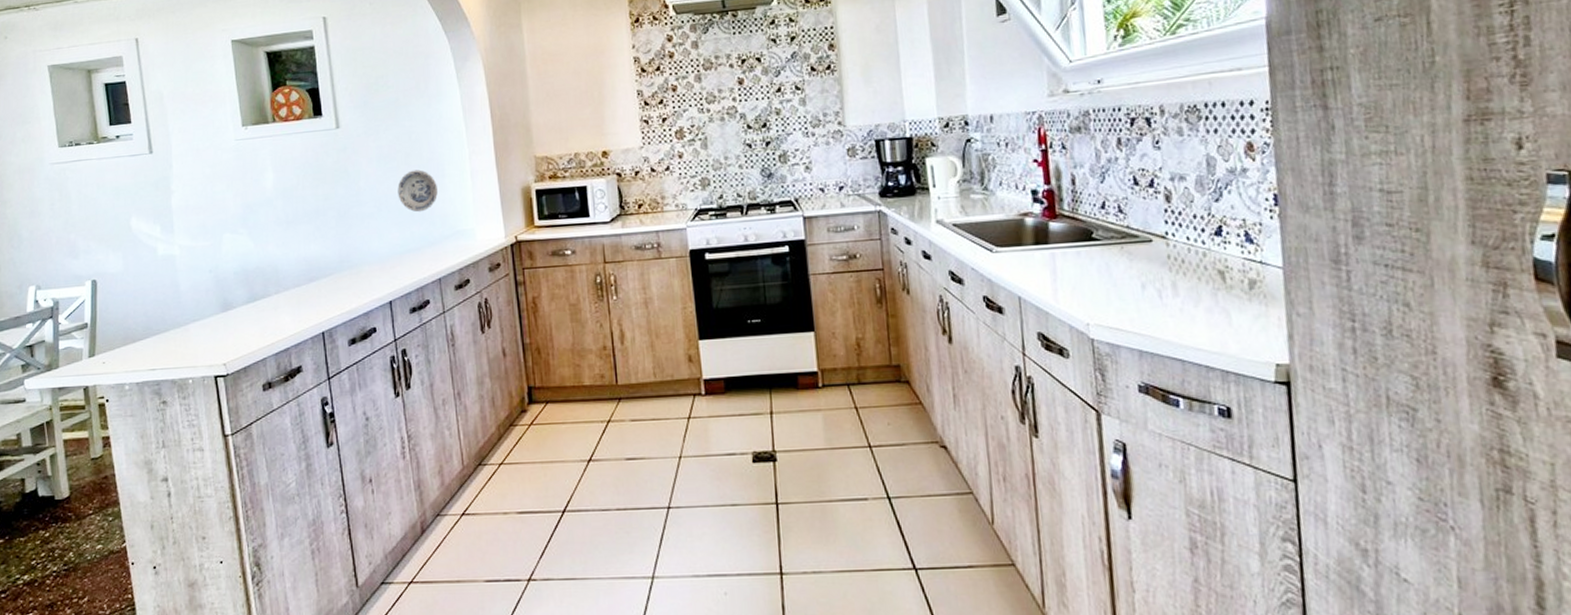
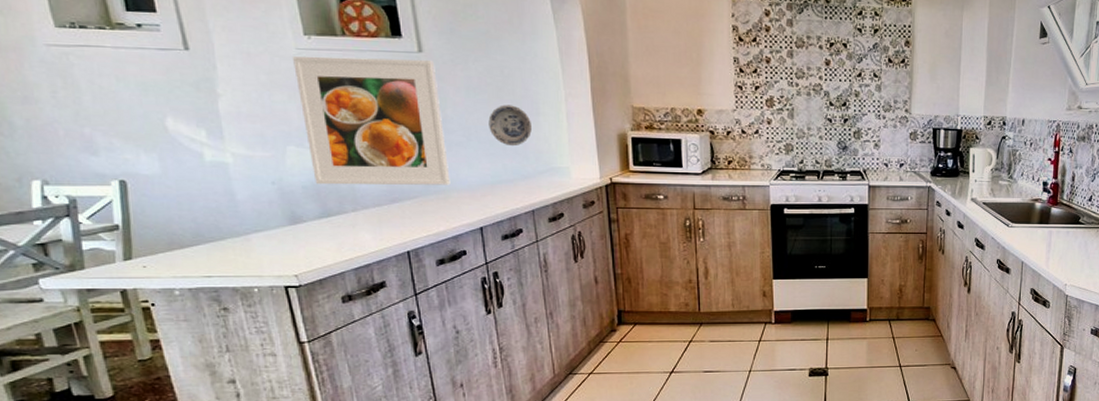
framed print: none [232,135,363,269] -> present [293,55,451,185]

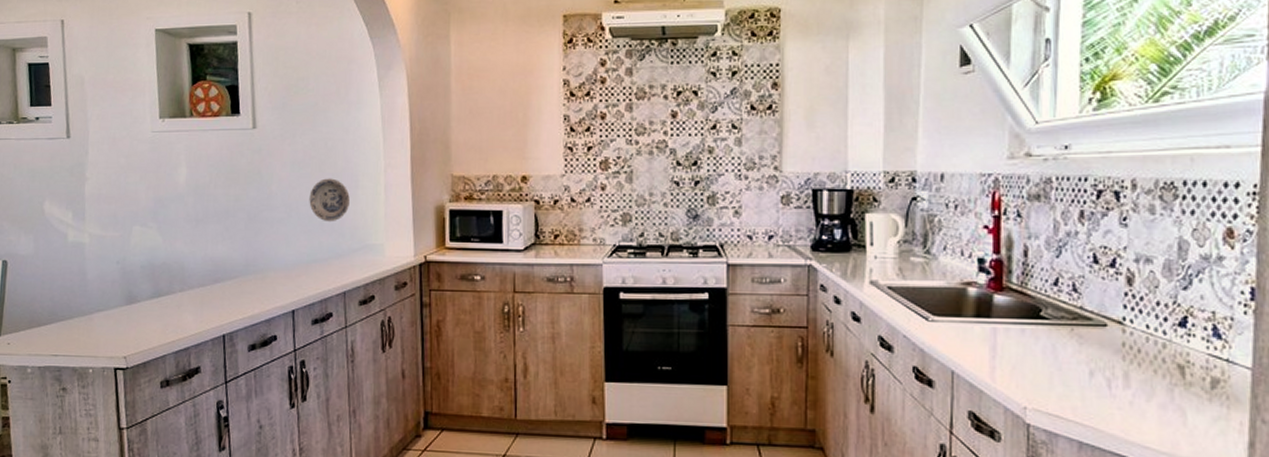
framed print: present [293,55,451,185] -> none [148,137,269,265]

